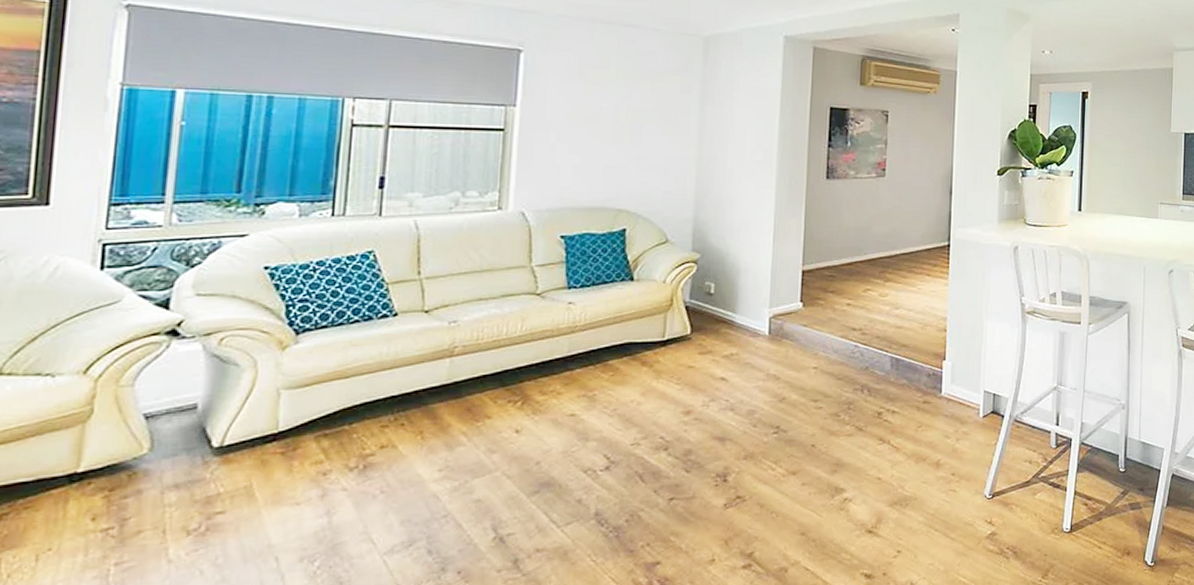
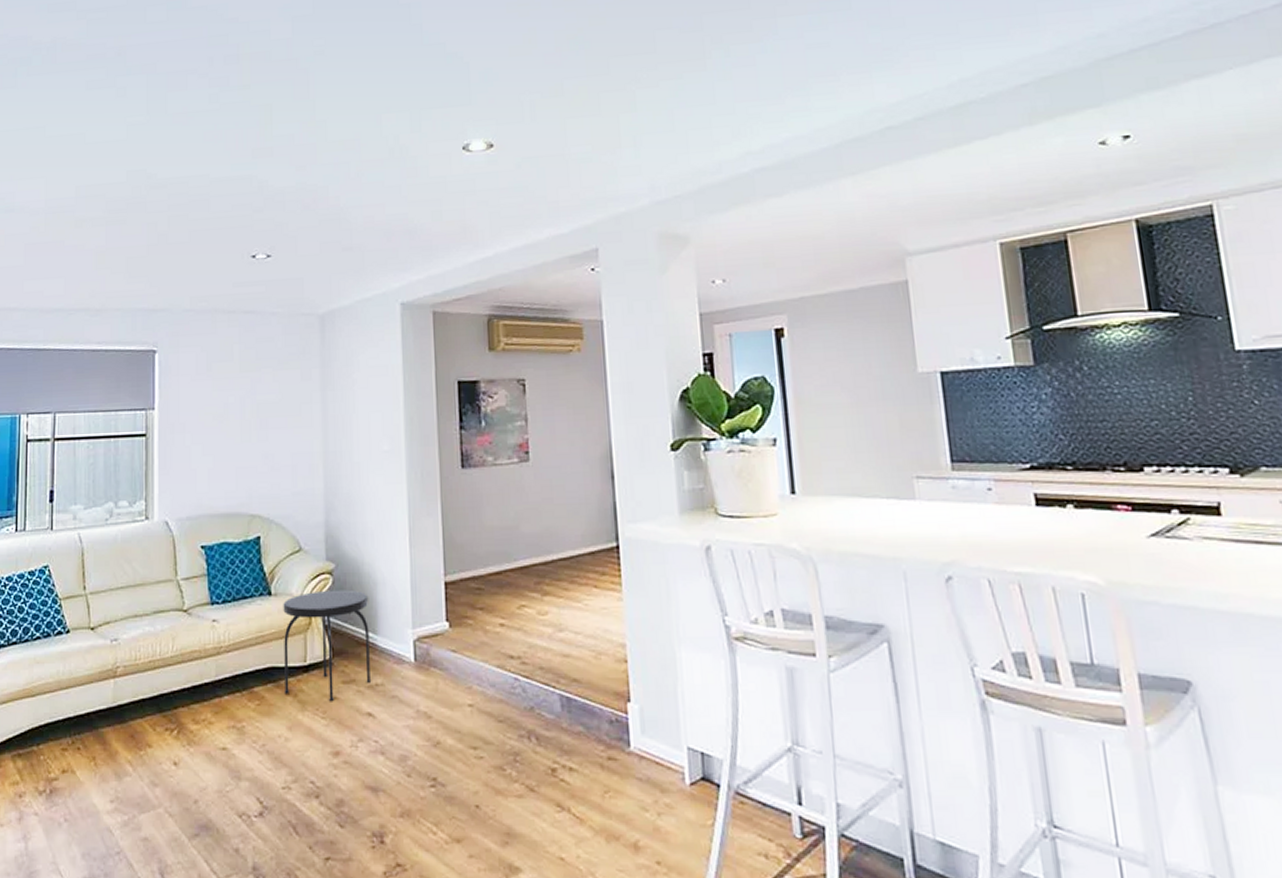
side table: none [639,276,731,370] -> present [283,589,372,702]

